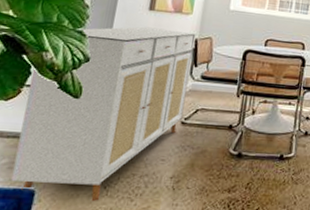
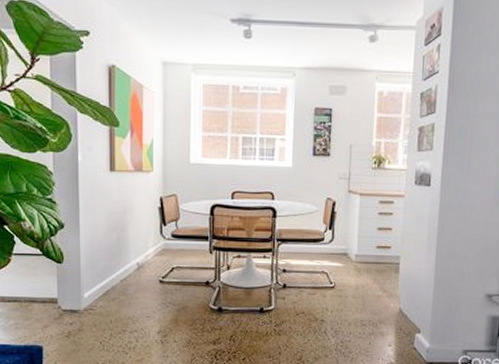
sideboard: present [11,26,196,202] -> none [16,189,160,356]

